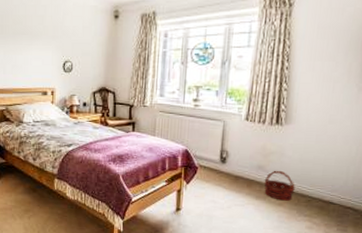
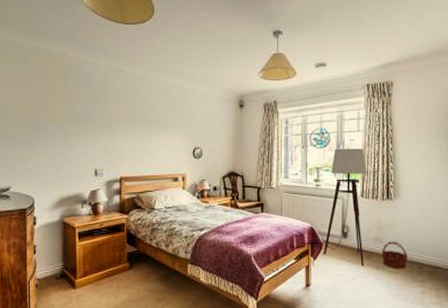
floor lamp: none [197,66,256,195] -> present [323,149,367,266]

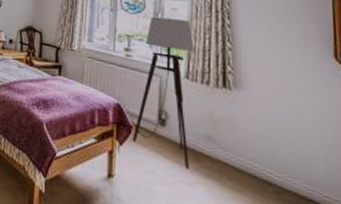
basket: present [381,241,408,269] -> none [215,143,257,188]

